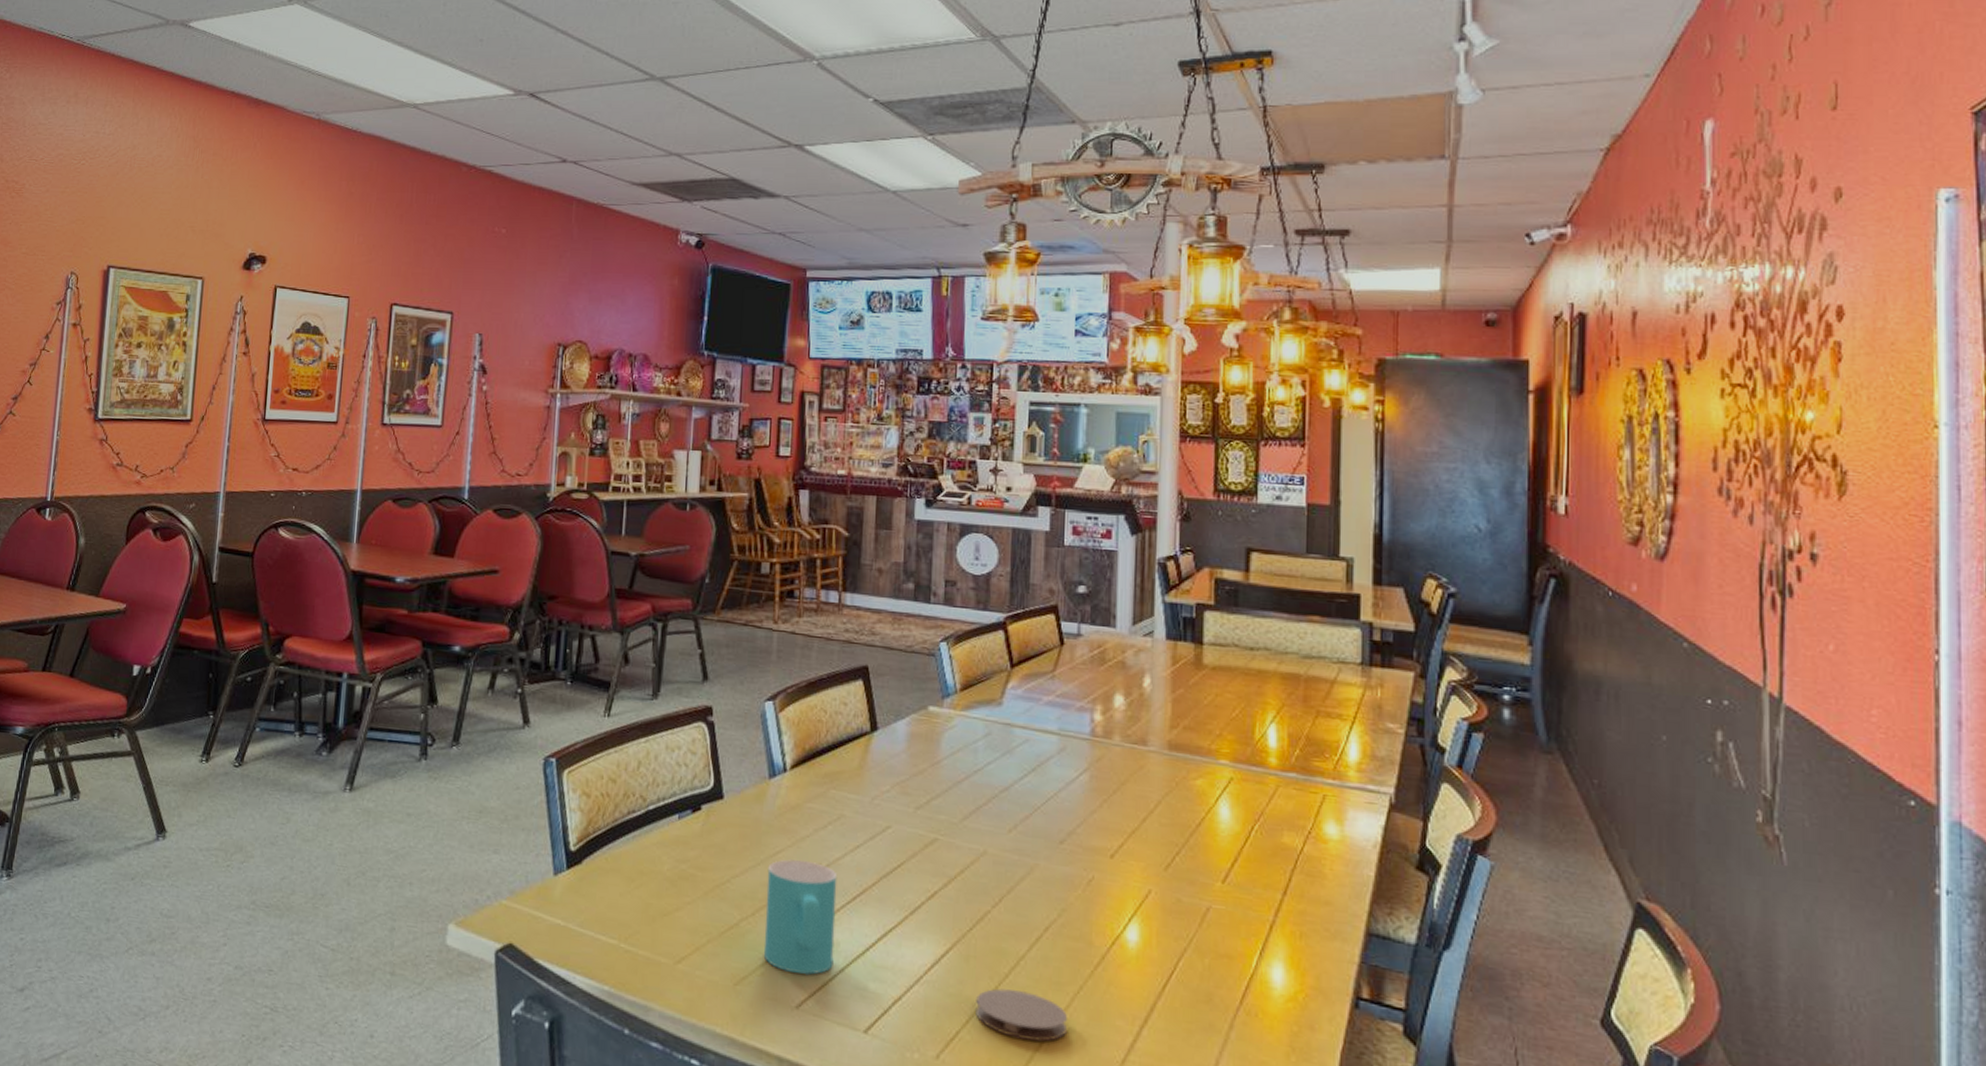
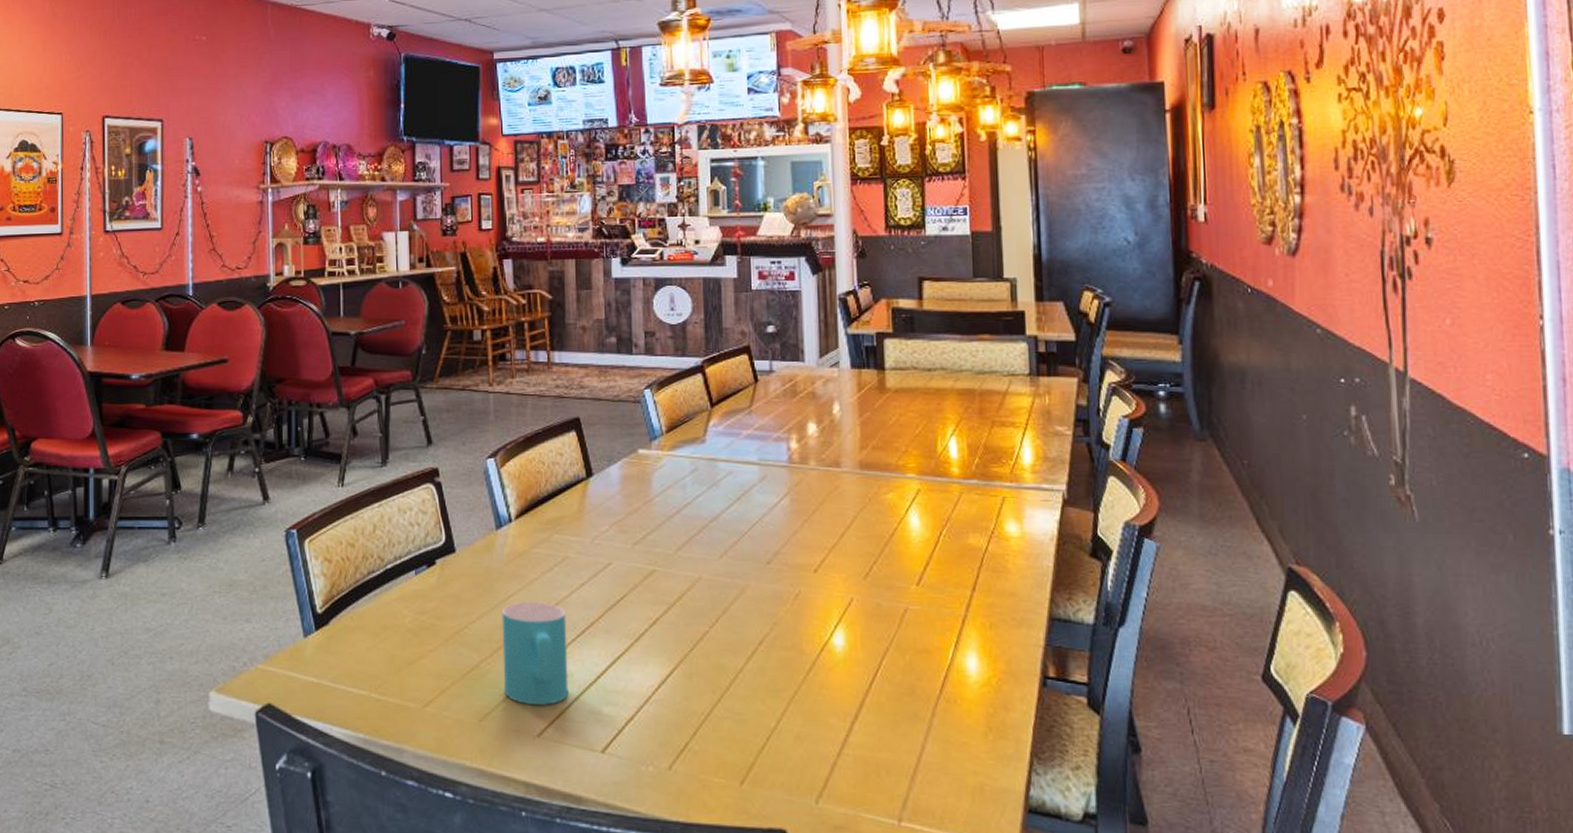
coaster: present [976,988,1067,1042] -> none [701,700,785,745]

